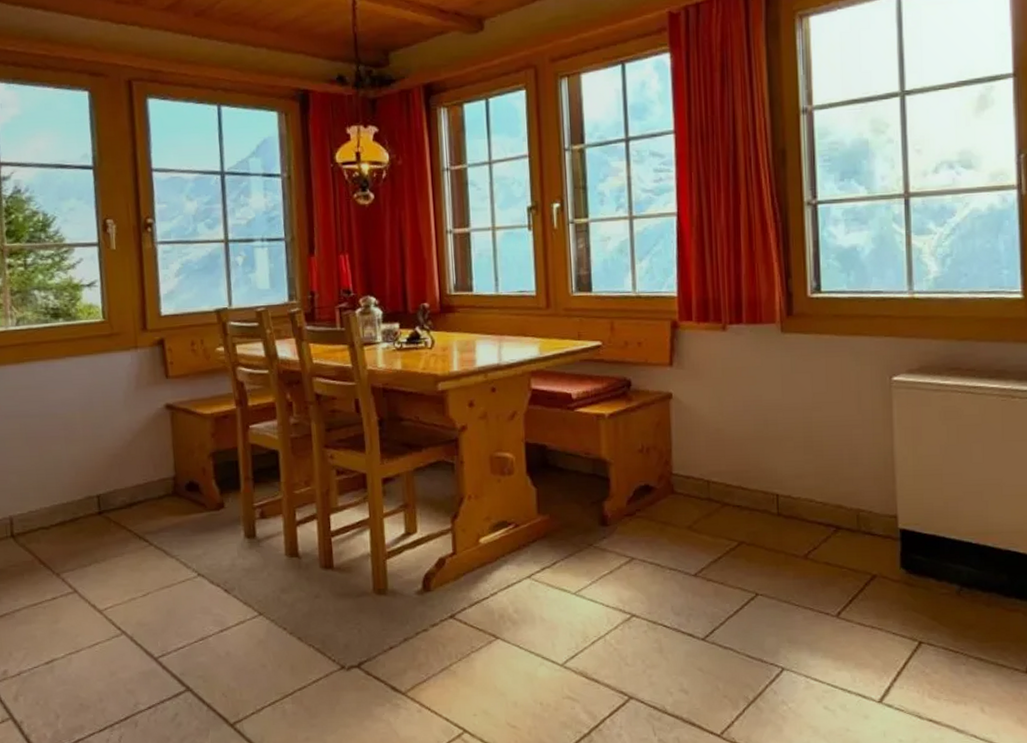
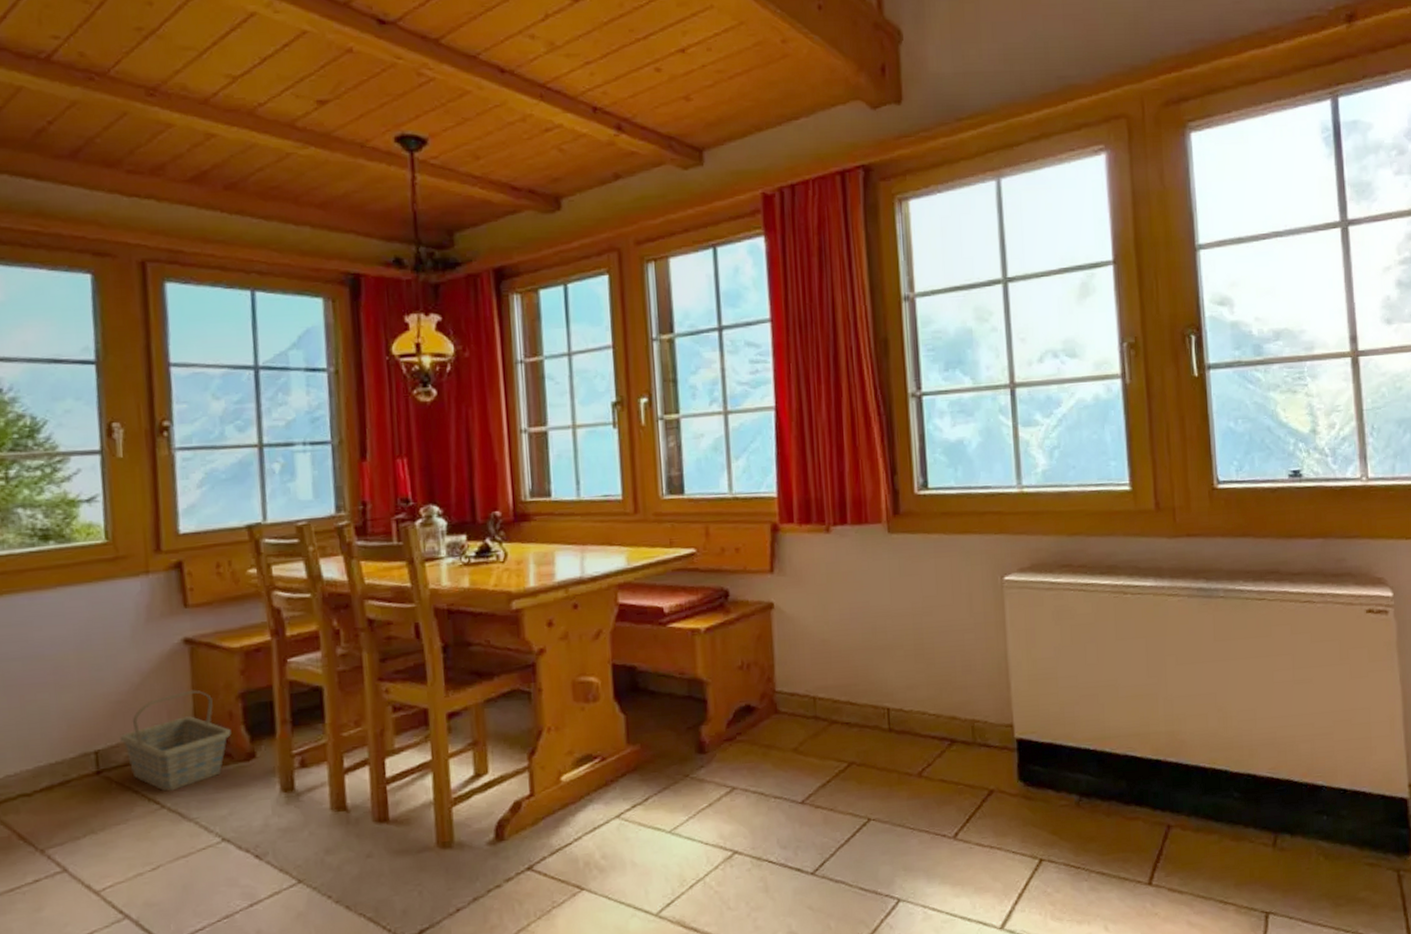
basket: none [116,448,205,532] -> present [120,690,231,792]

